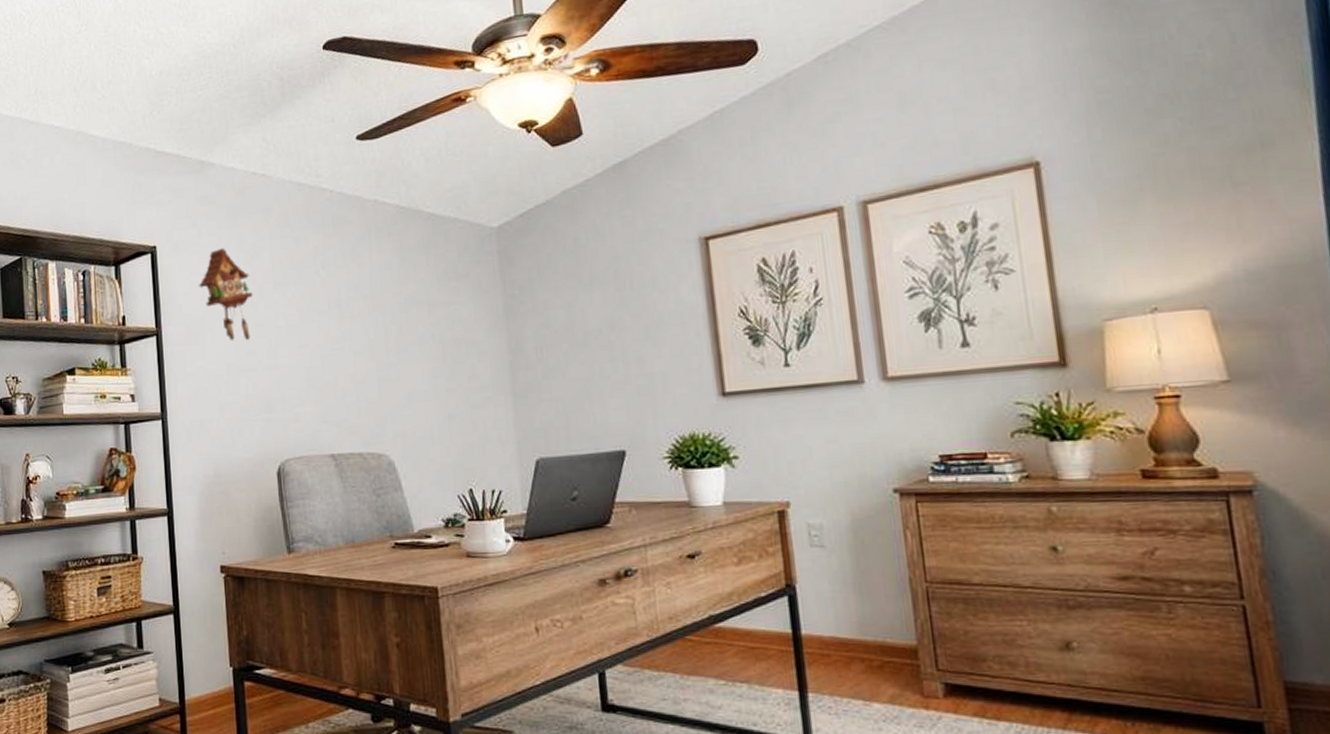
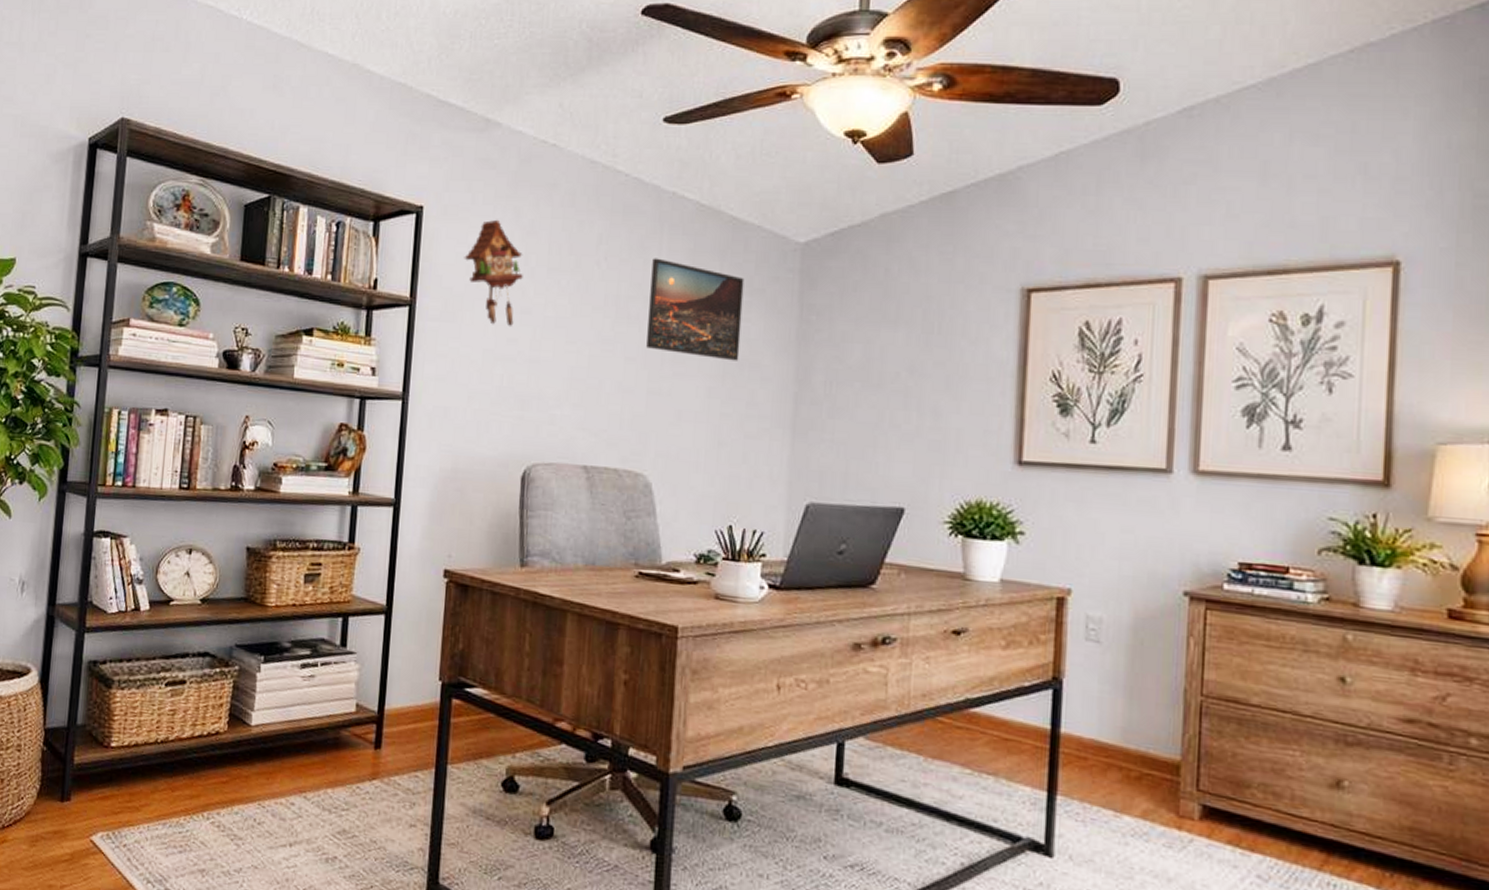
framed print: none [365,260,456,342] -> present [646,258,745,361]

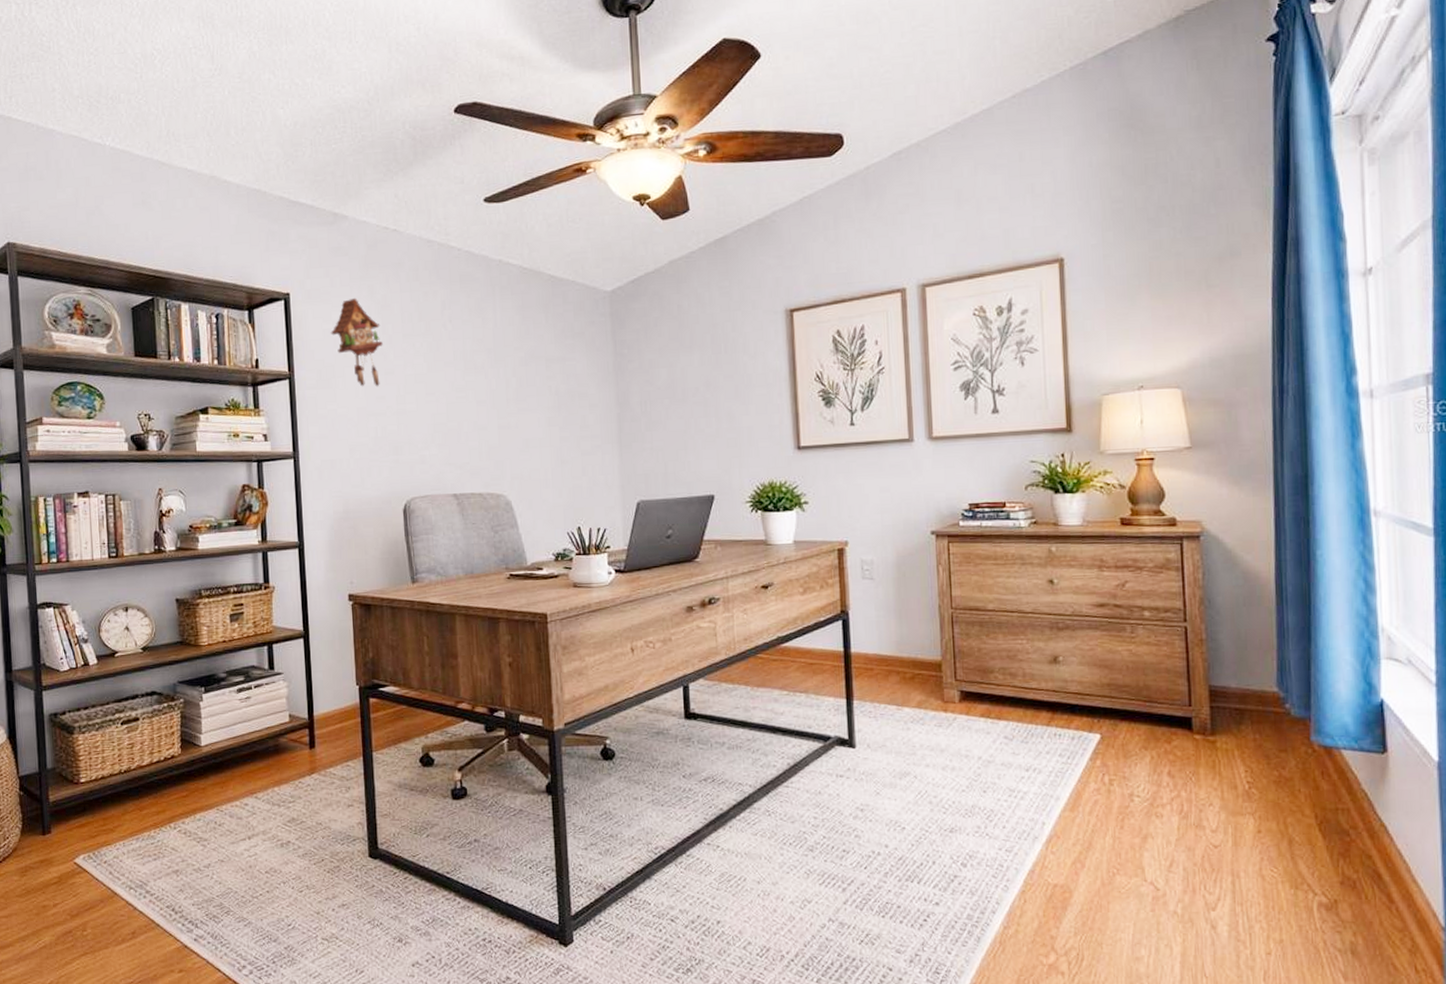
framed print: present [646,258,745,361] -> none [489,316,570,394]

